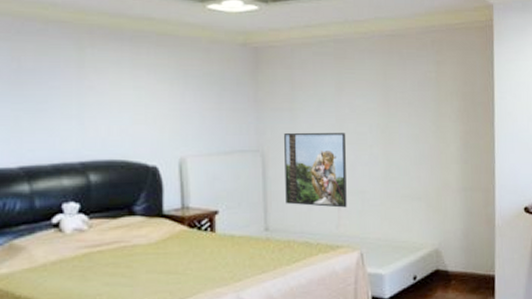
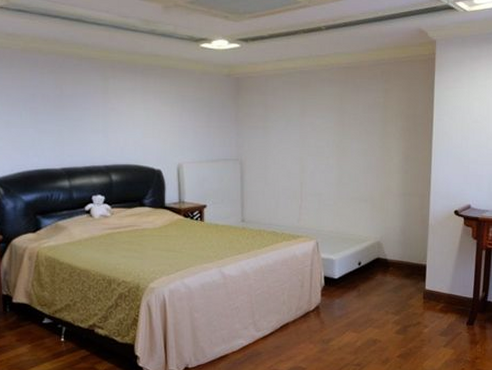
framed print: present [284,132,347,208] -> none [258,145,308,206]

